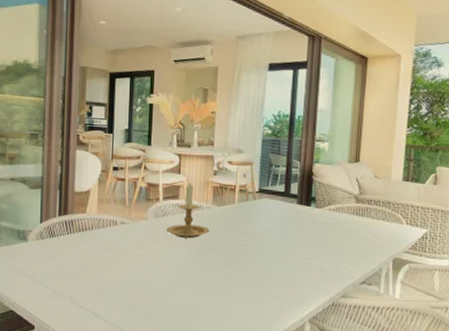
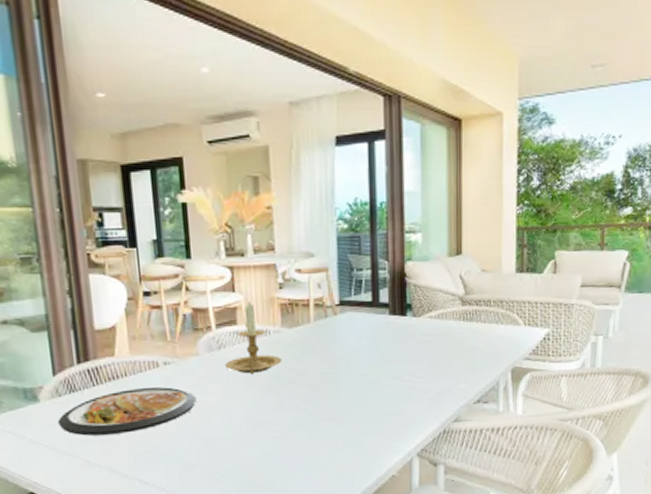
dish: none [39,240,142,274] -> present [58,387,197,436]

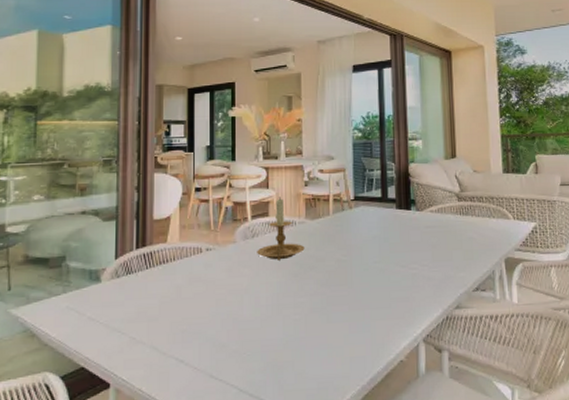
dish: present [58,387,197,436] -> none [114,271,231,315]

